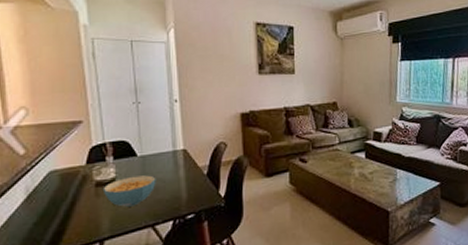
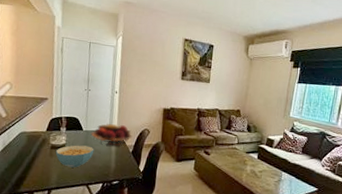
fruit basket: none [148,141,205,171] -> present [91,123,132,146]

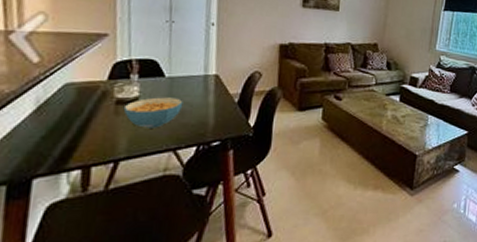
fruit basket: present [91,123,132,146] -> none [177,66,238,96]

